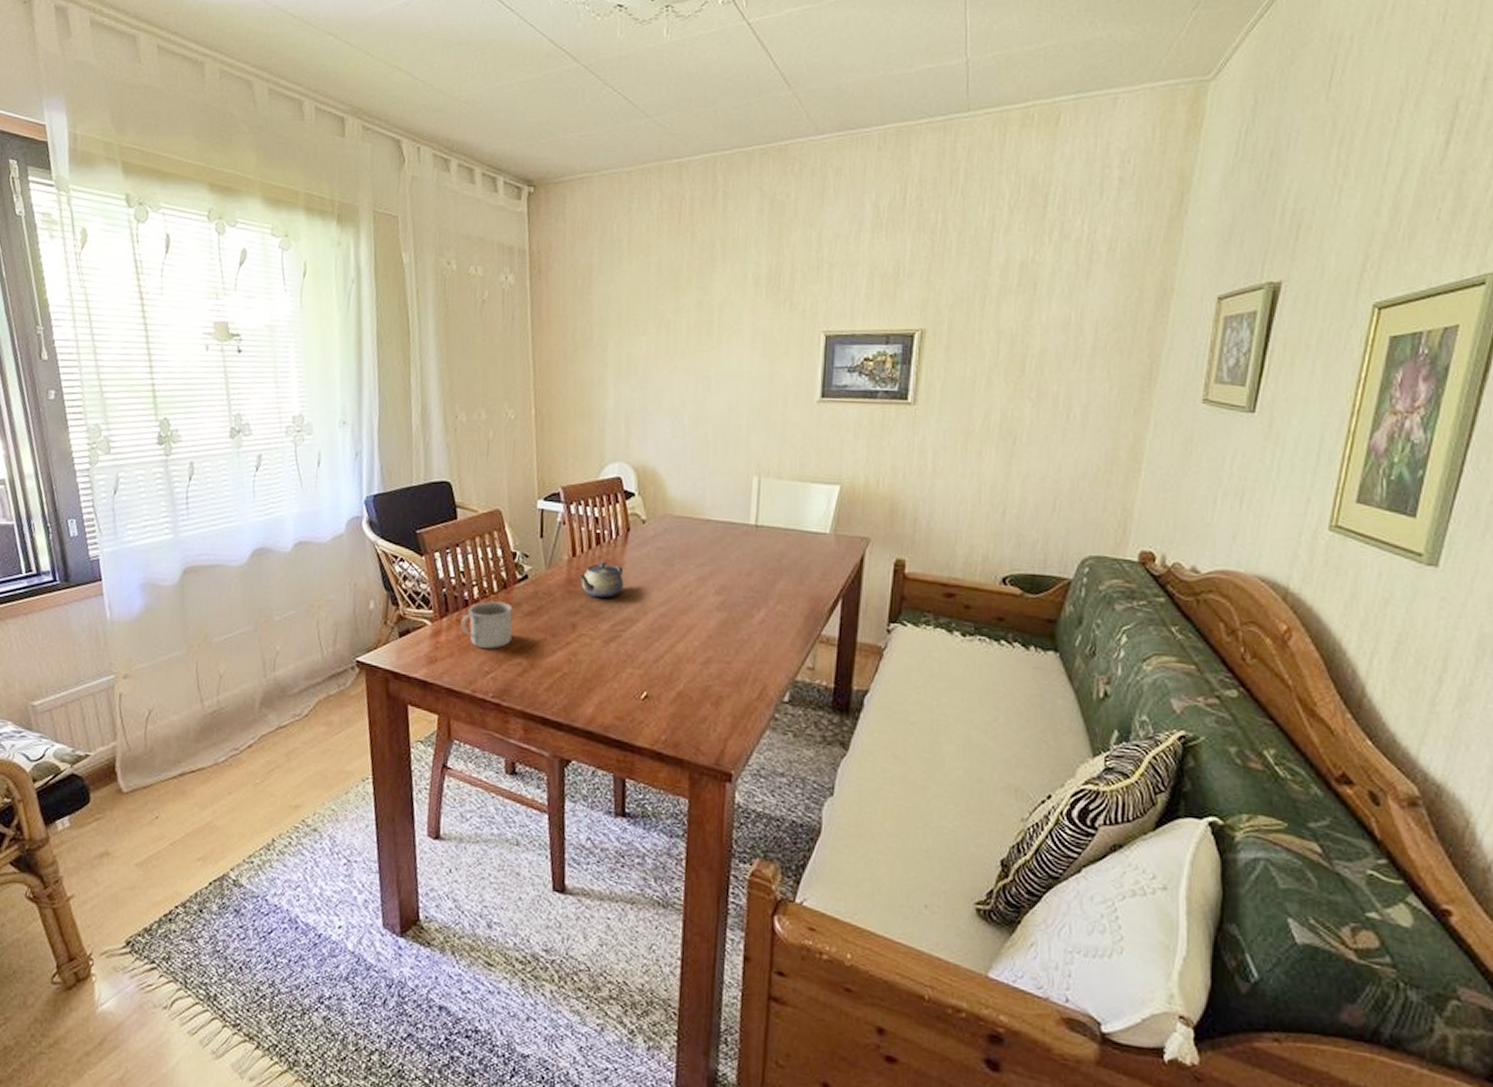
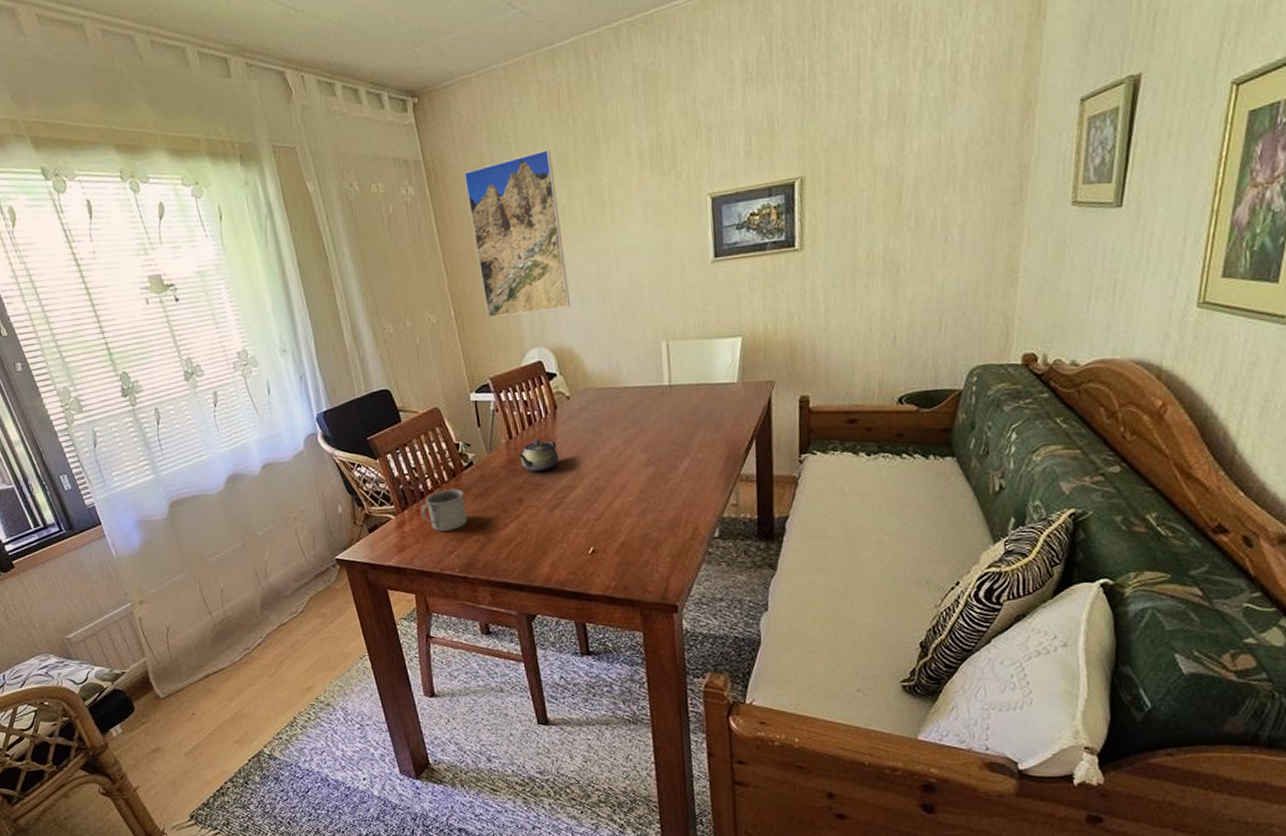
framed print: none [568,260,664,425] -> present [463,149,571,317]

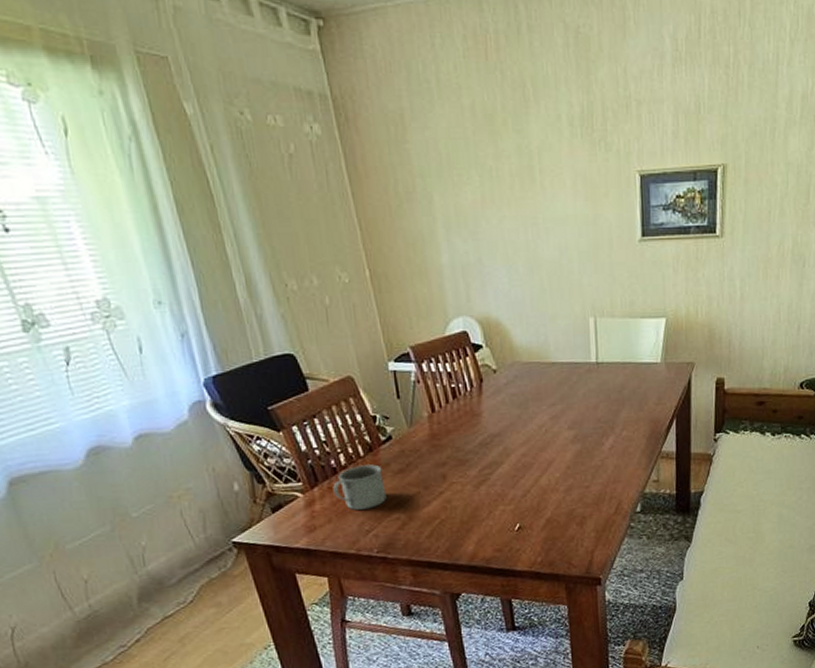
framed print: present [463,149,571,317] -> none [379,102,498,280]
teapot: present [517,439,559,473] -> none [440,413,484,448]

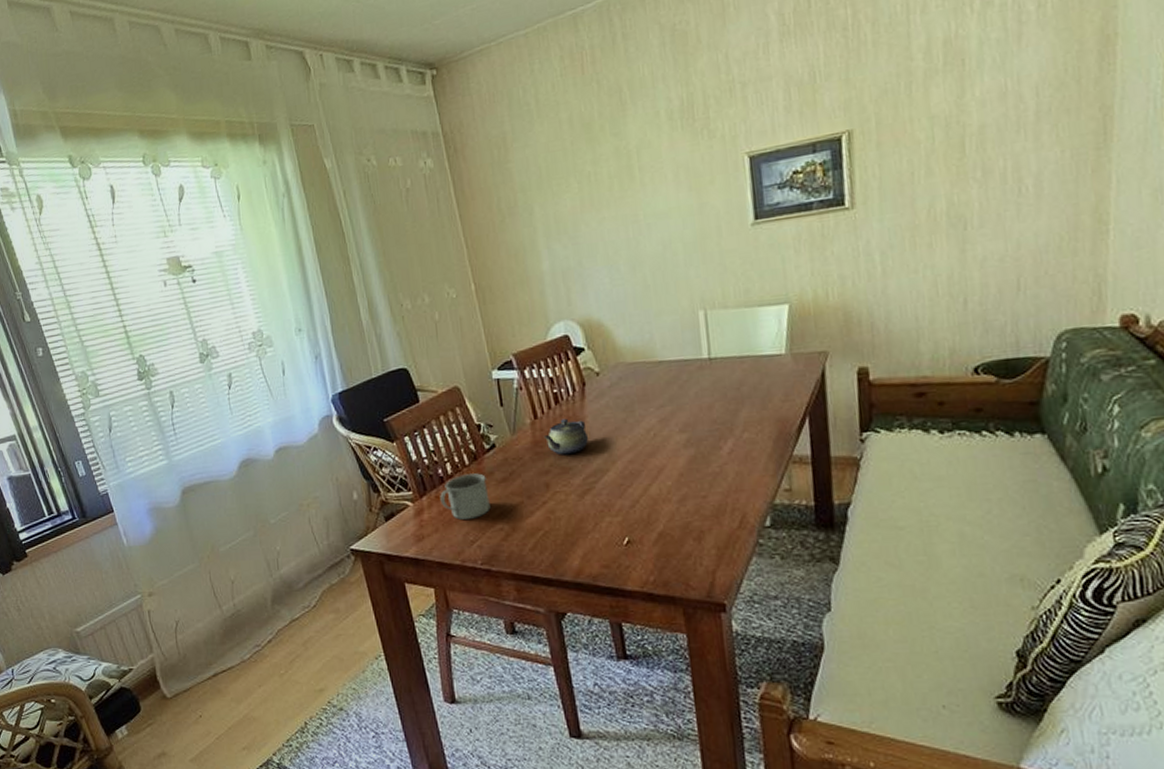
teapot: none [440,413,484,448] -> present [543,418,588,455]

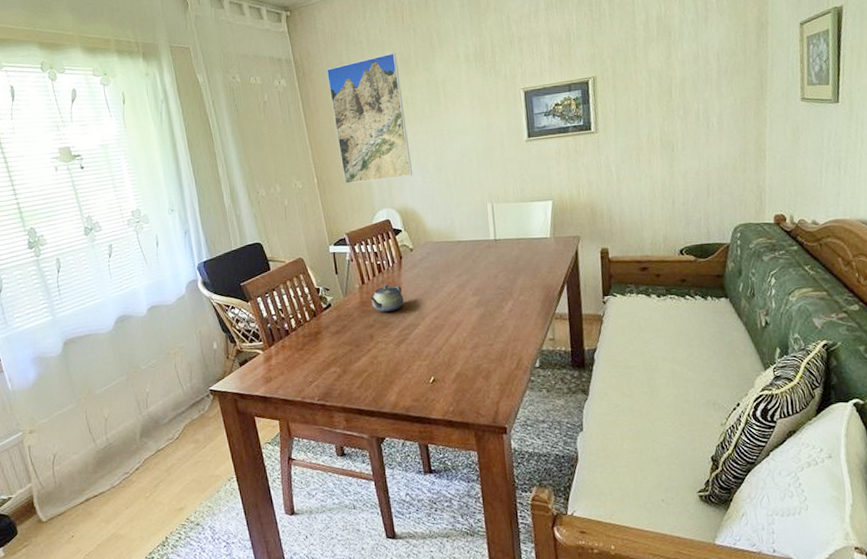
mug: present [440,473,490,520] -> none [285,327,326,364]
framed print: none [483,114,599,290] -> present [326,52,413,184]

